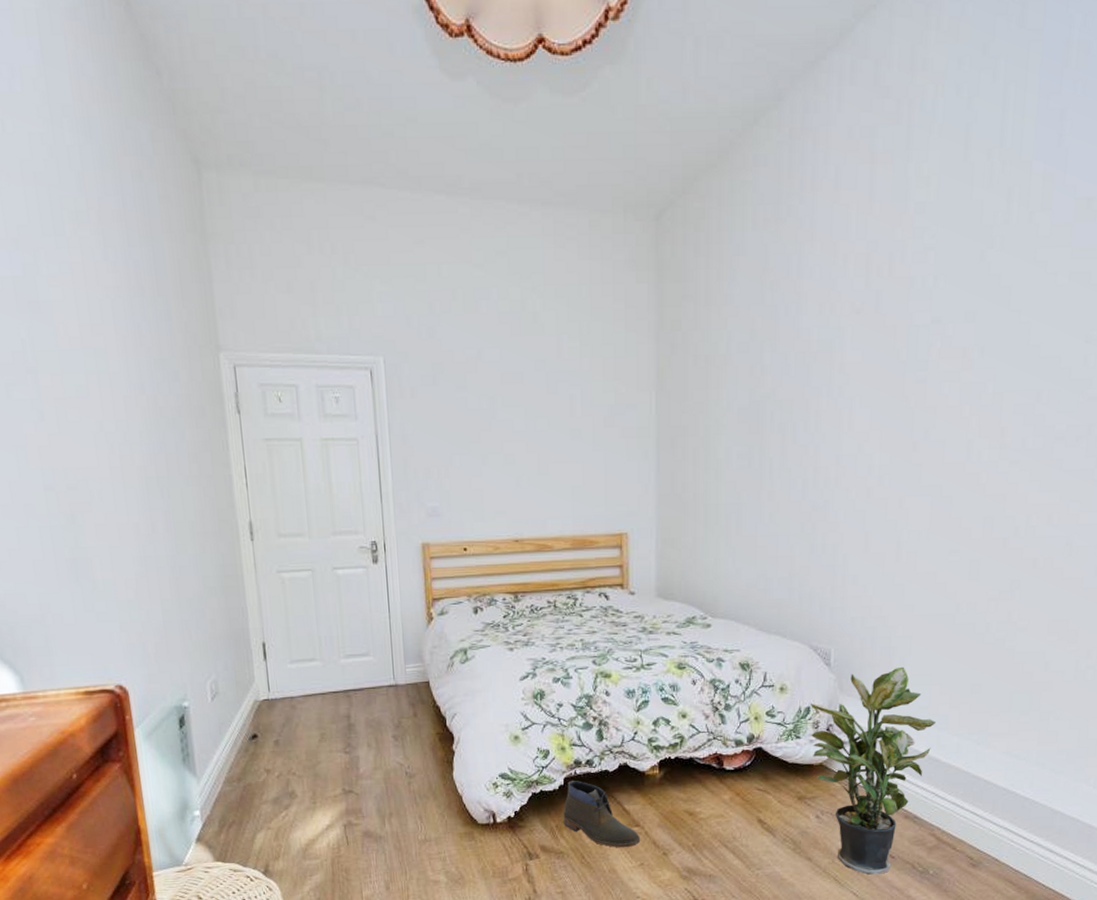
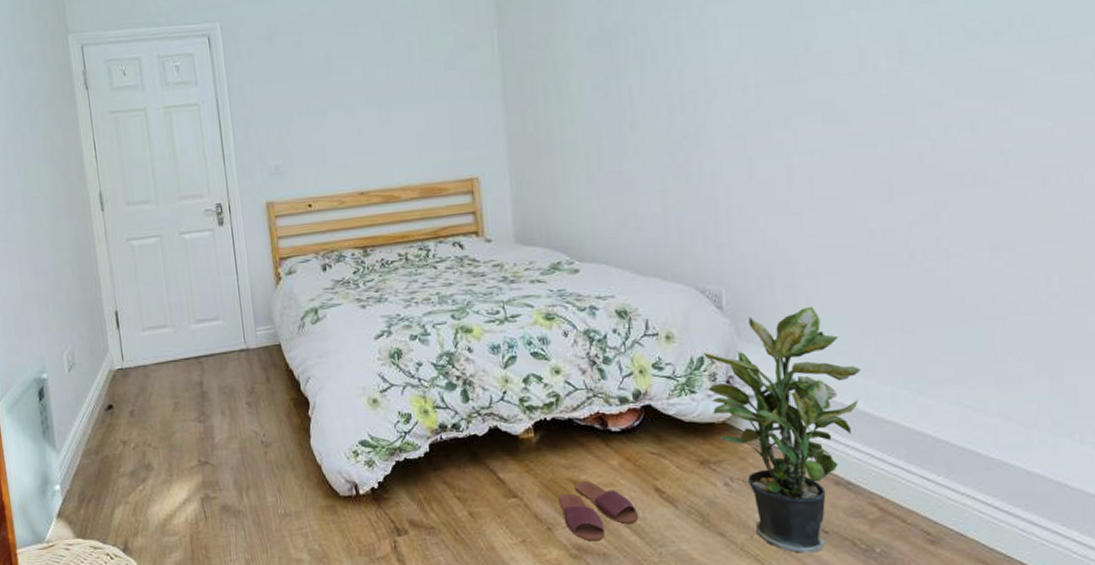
boot: present [563,780,641,848] -> none [431,446,520,523]
slippers: none [675,813,742,865] -> present [558,481,639,541]

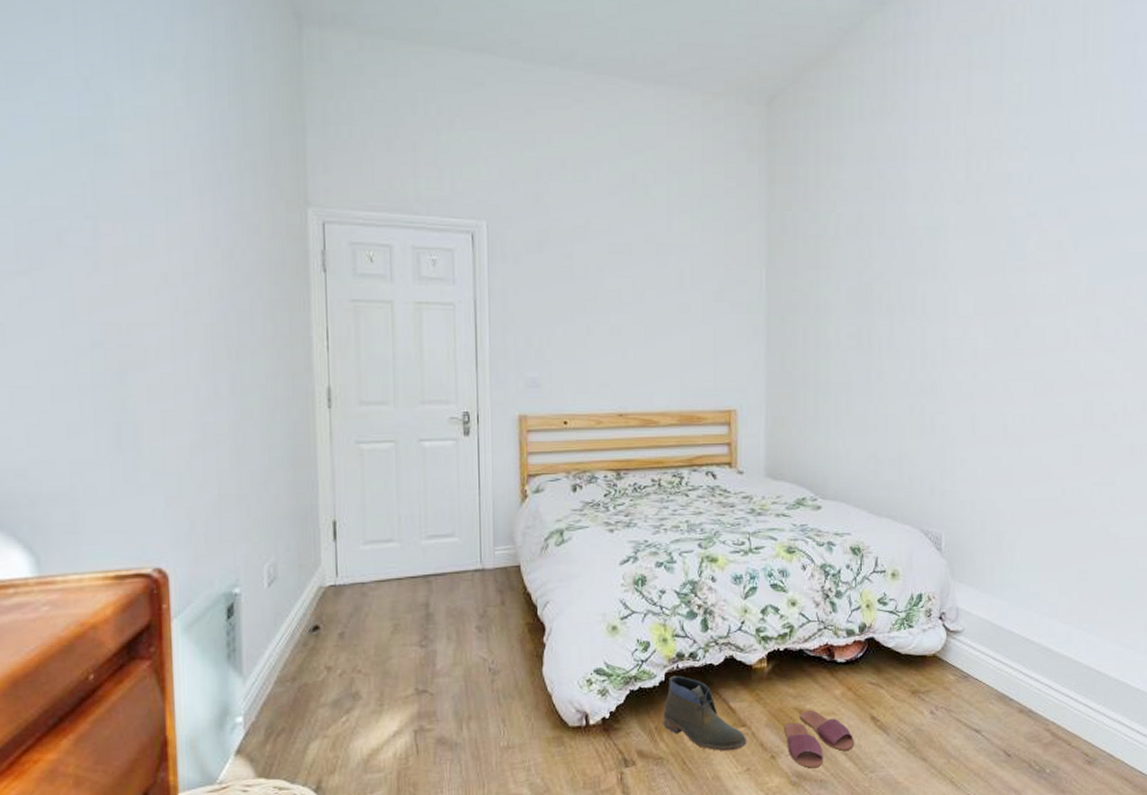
boot: none [431,446,520,523] -> present [663,675,747,752]
potted plant: present [702,306,862,554] -> none [921,552,1047,776]

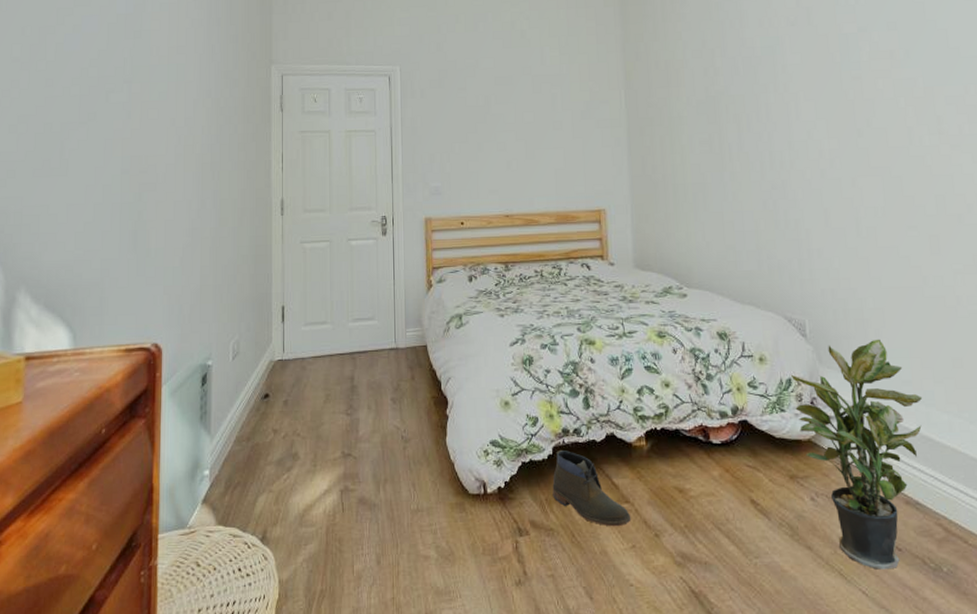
slippers: present [784,710,855,769] -> none [665,490,737,550]
potted plant: none [921,552,1047,776] -> present [790,339,923,570]

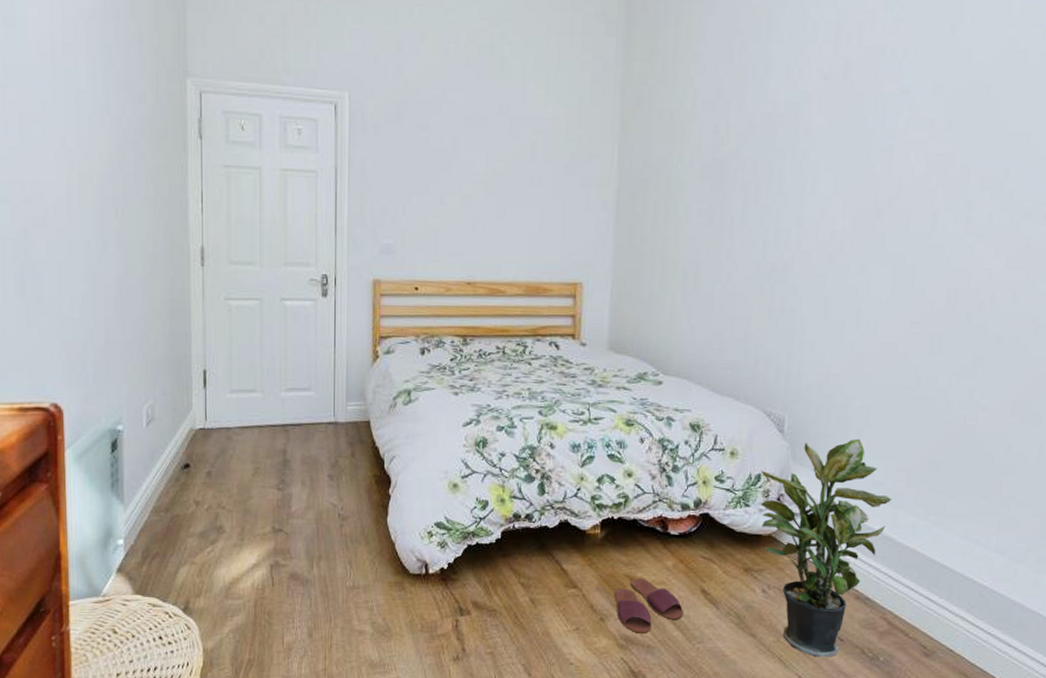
boot: present [552,449,631,527] -> none [498,534,578,610]
slippers: none [665,490,737,550] -> present [614,578,684,634]

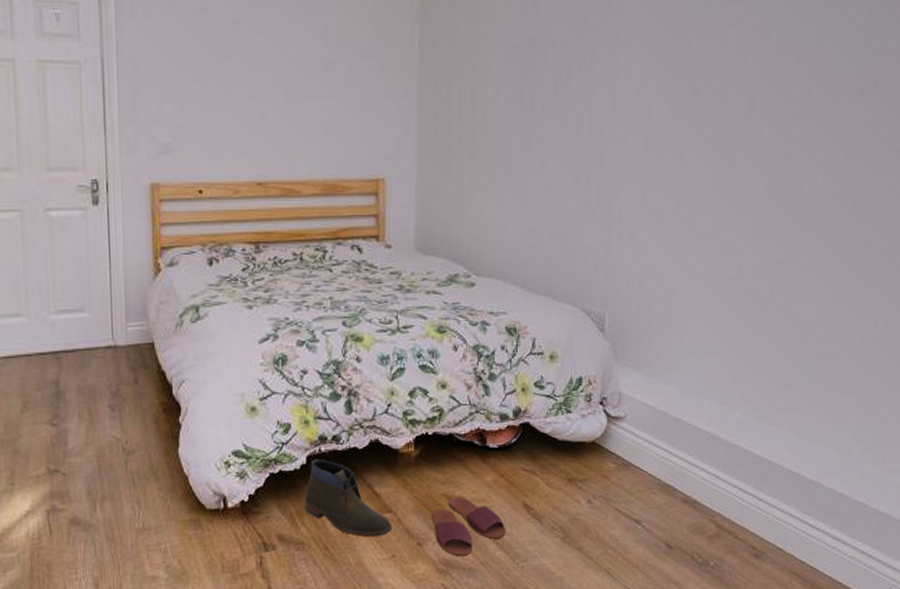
boot: none [498,534,578,610] -> present [305,458,393,538]
potted plant: present [760,438,892,657] -> none [582,334,718,567]

